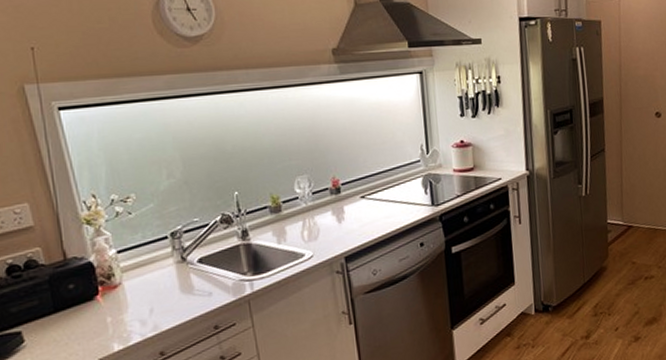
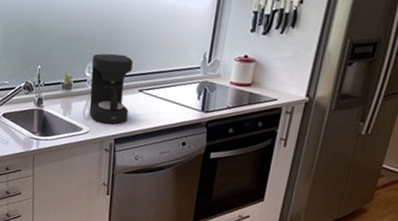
coffee maker: none [299,161,355,243] -> present [89,53,133,125]

